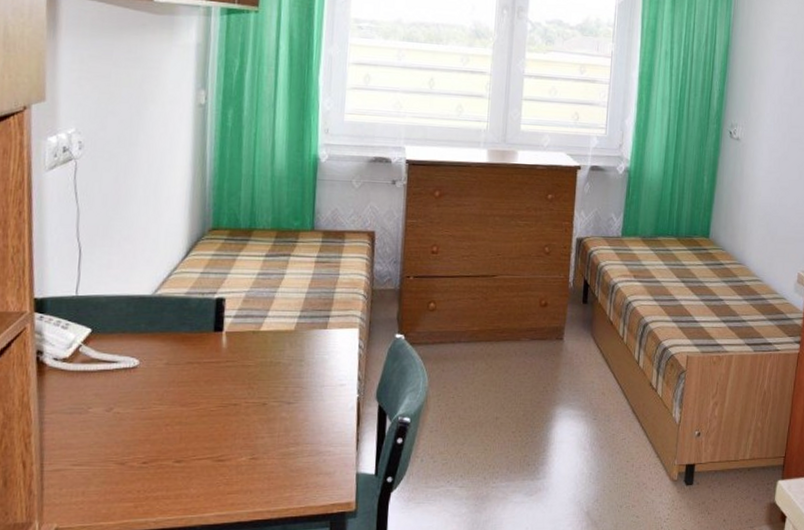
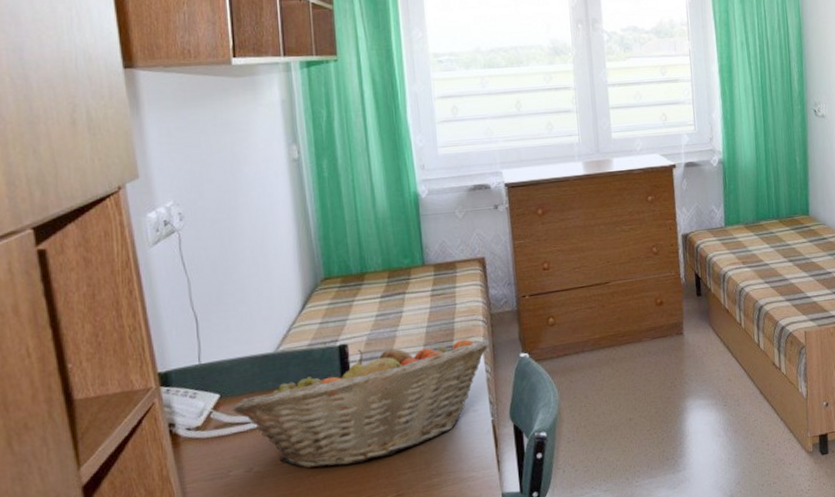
fruit basket: none [101,305,364,419] -> present [232,338,488,468]

